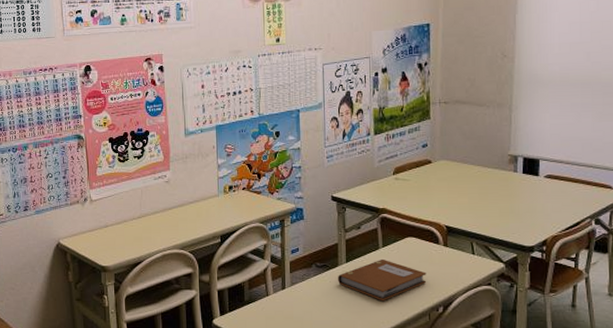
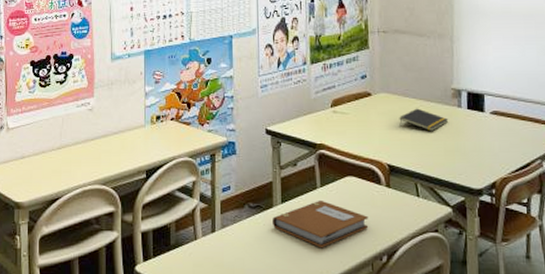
notepad: none [457,174,505,194] -> present [399,108,449,131]

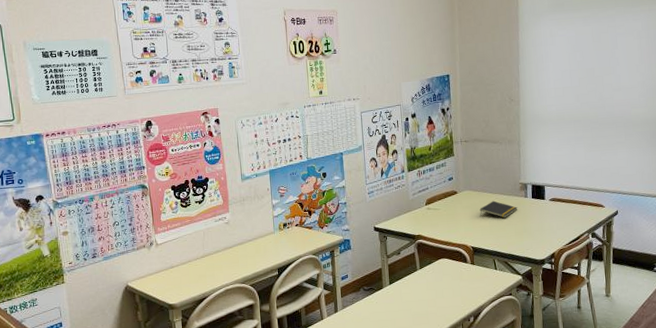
notebook: present [273,199,369,248] -> none [383,279,459,316]

